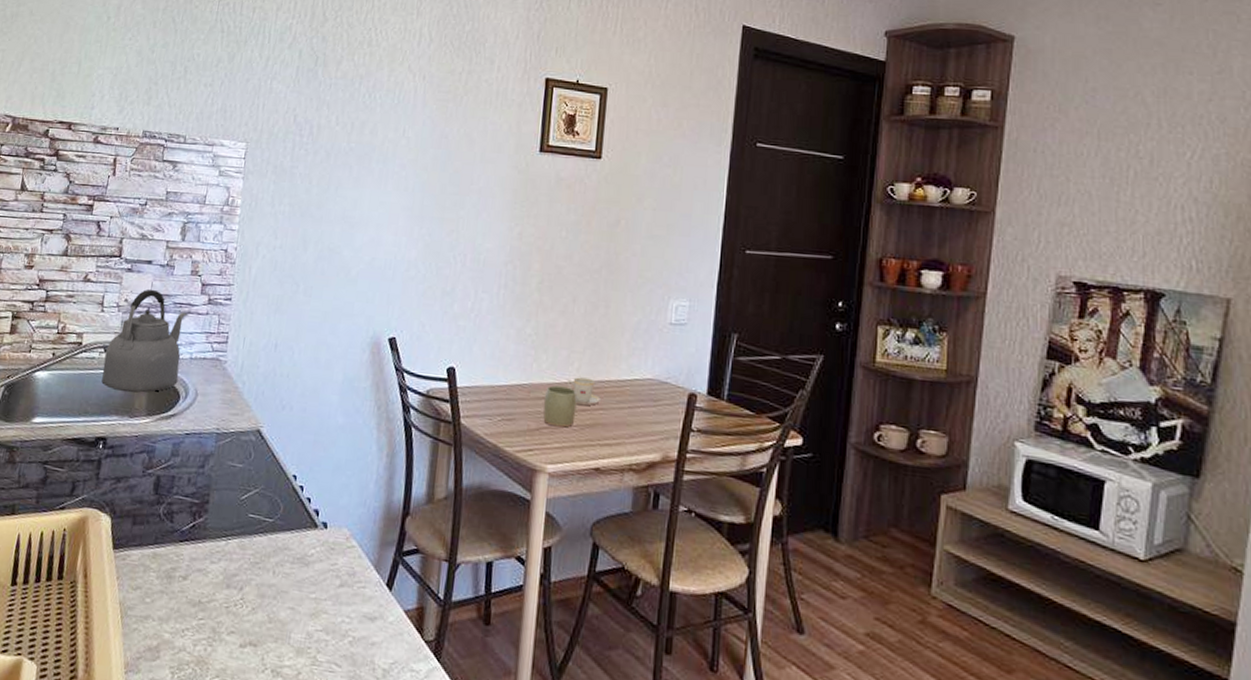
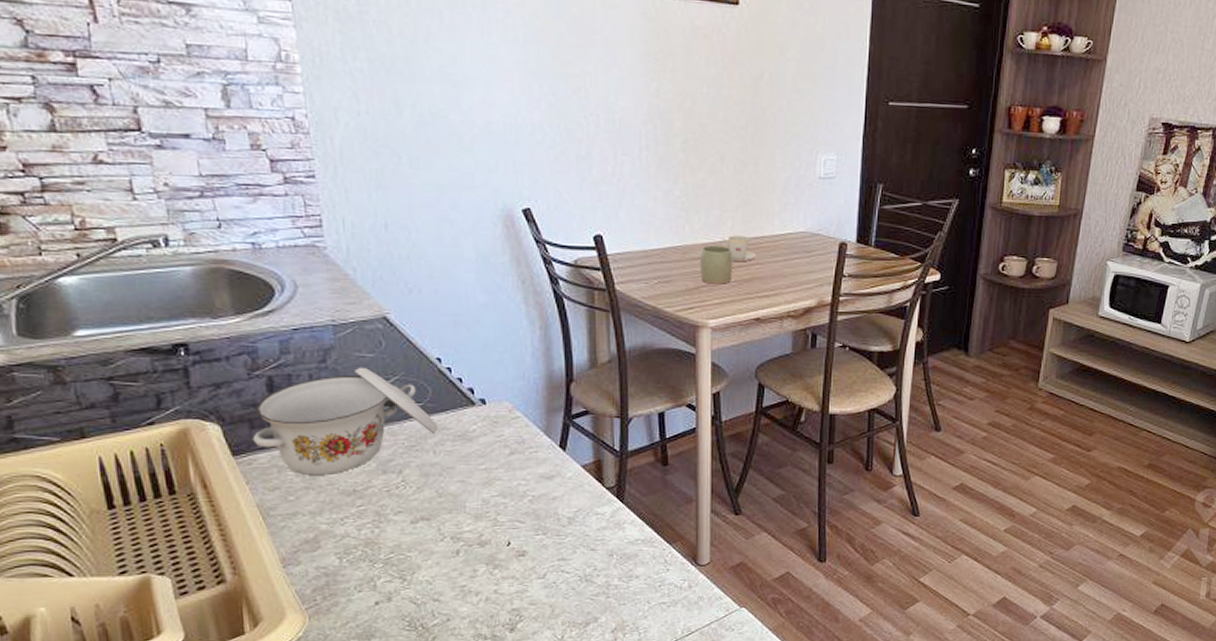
kettle: present [101,289,188,393] -> none [155,169,267,292]
cooking pot: none [131,476,283,581] -> present [252,367,439,475]

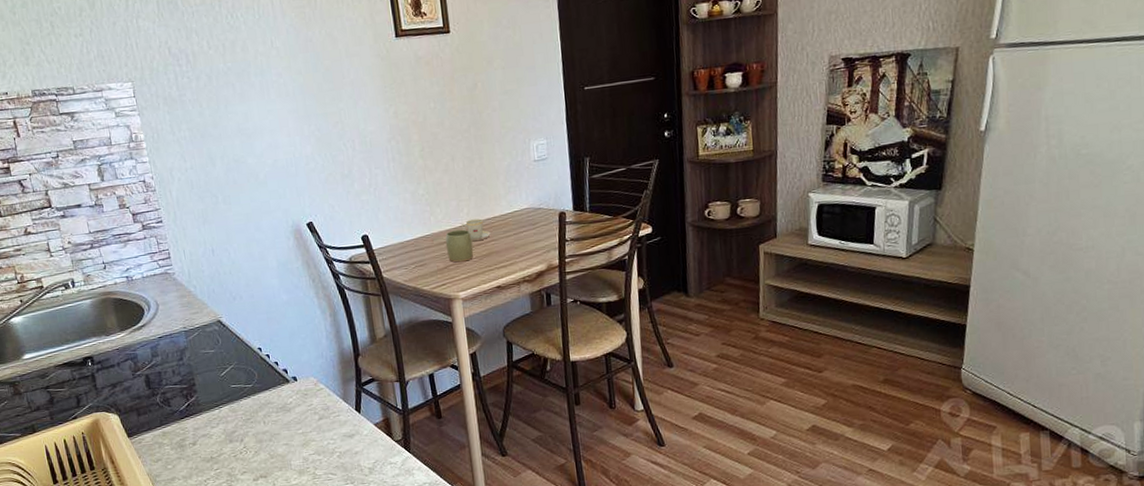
cooking pot: present [252,367,439,475] -> none [139,360,266,448]

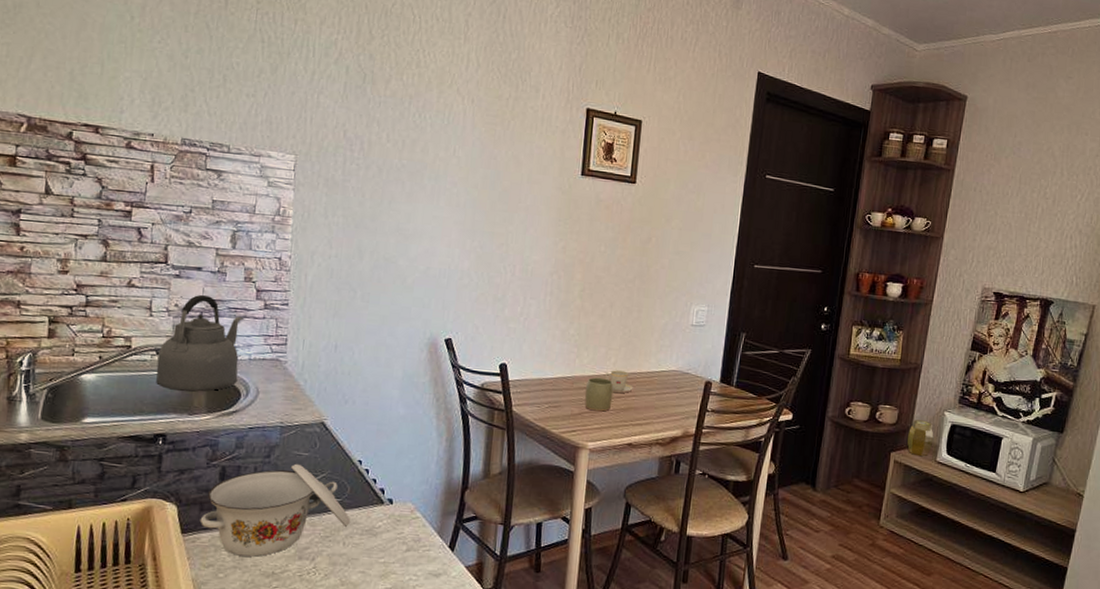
kettle: none [66,228,138,318] -> present [156,294,244,392]
cooking pot: none [139,360,266,448] -> present [200,463,351,557]
jar: none [774,206,802,244] -> present [907,419,934,457]

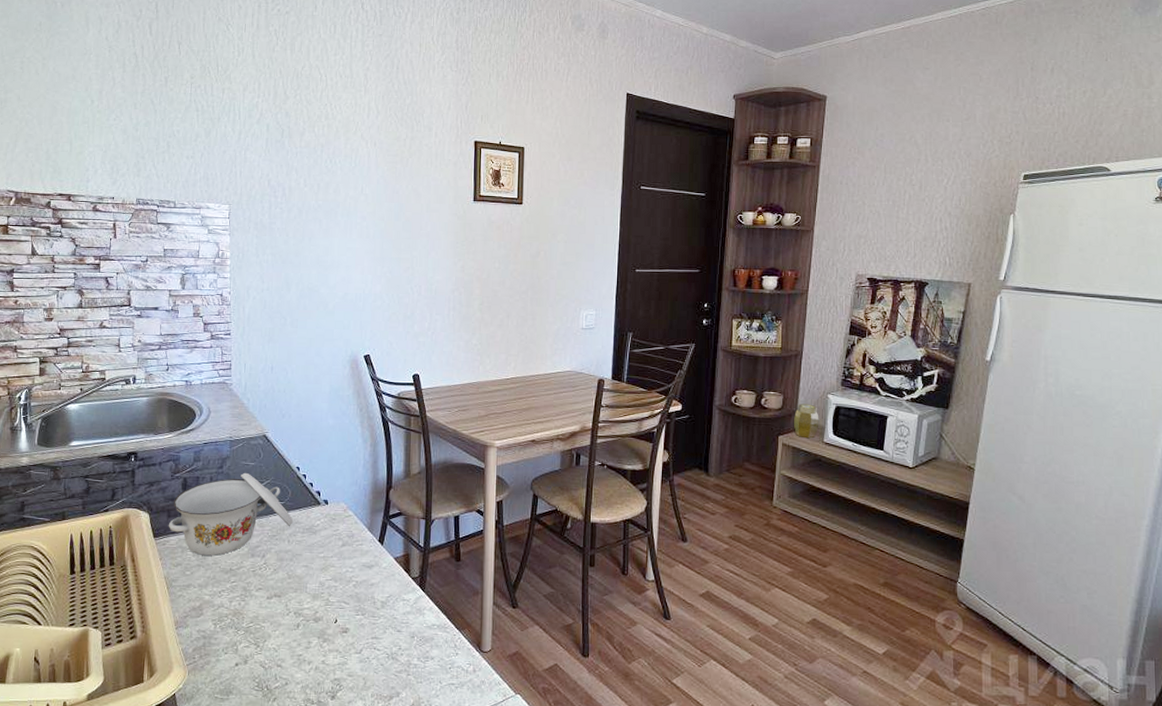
kettle: present [156,294,244,392] -> none [126,330,195,415]
mug: present [584,377,614,412] -> none [489,381,515,412]
teacup: present [604,370,633,394] -> none [506,374,533,395]

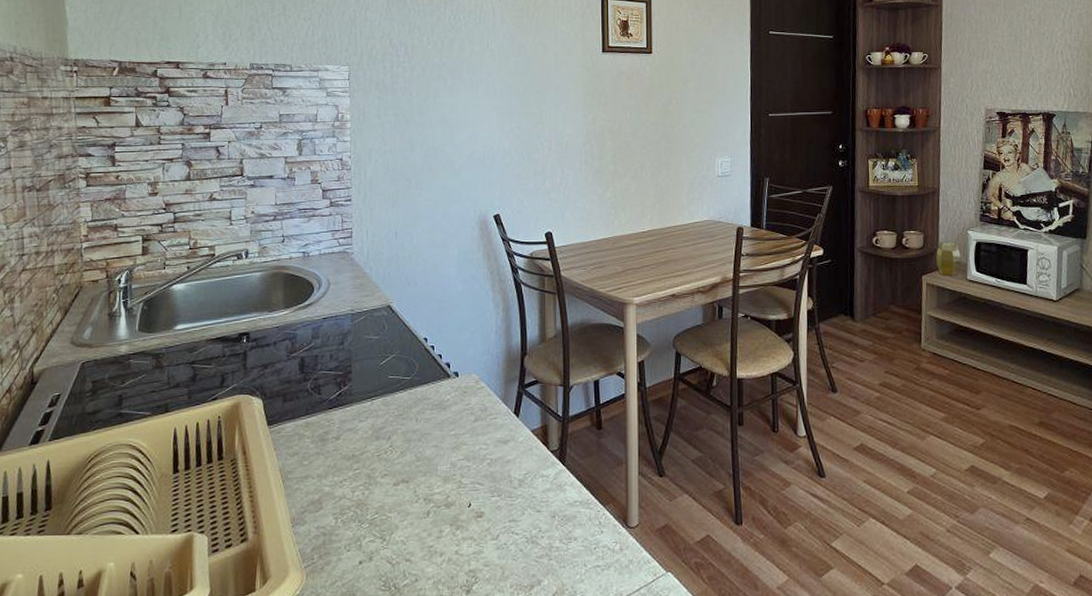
cooking pot: present [168,472,294,556] -> none [283,347,422,442]

